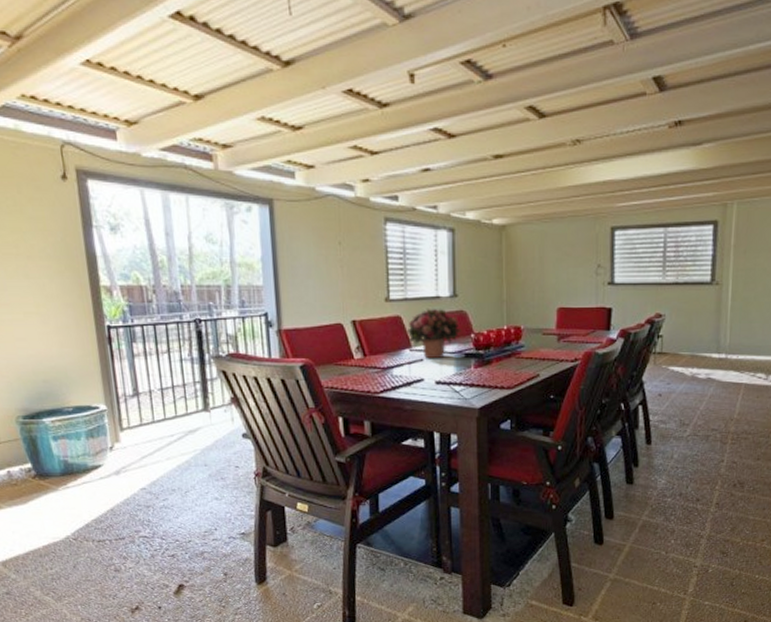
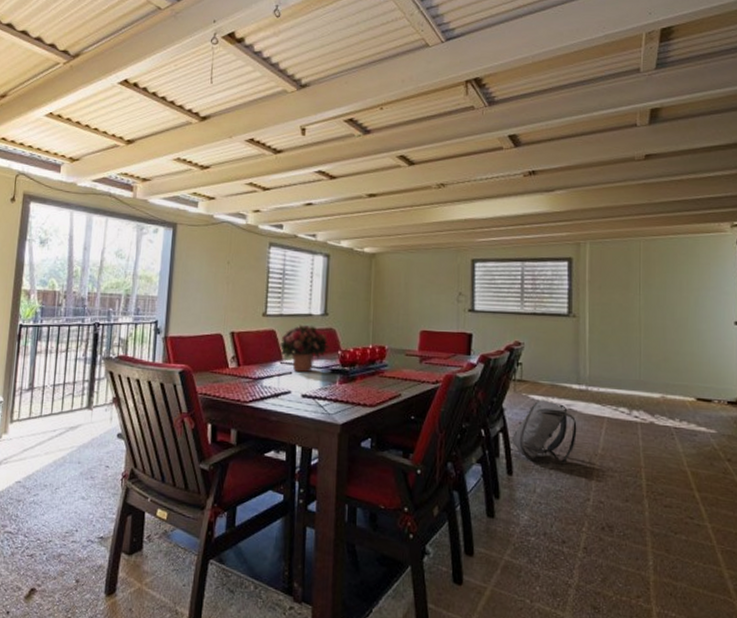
backpack: none [651,371,715,431] -> present [512,400,577,465]

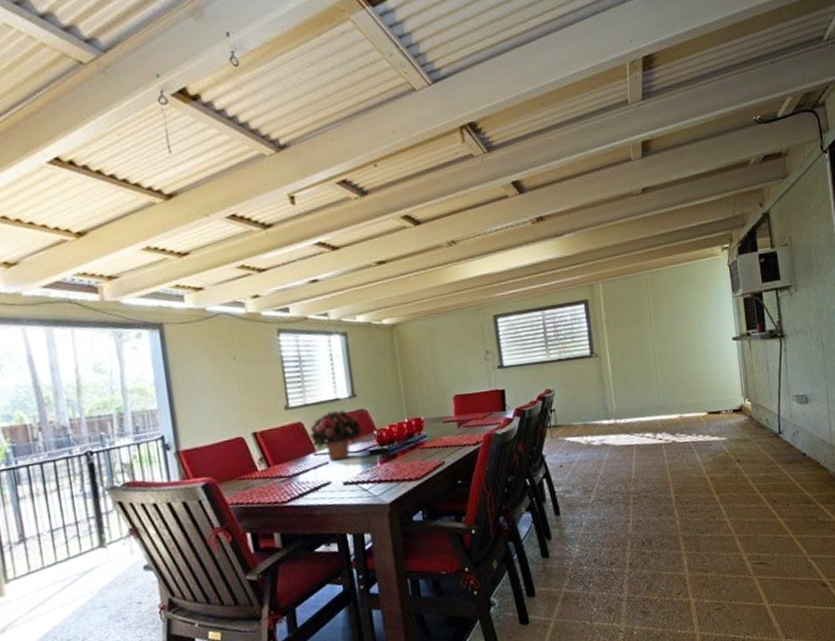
backpack: present [512,400,577,465] -> none [555,440,612,499]

